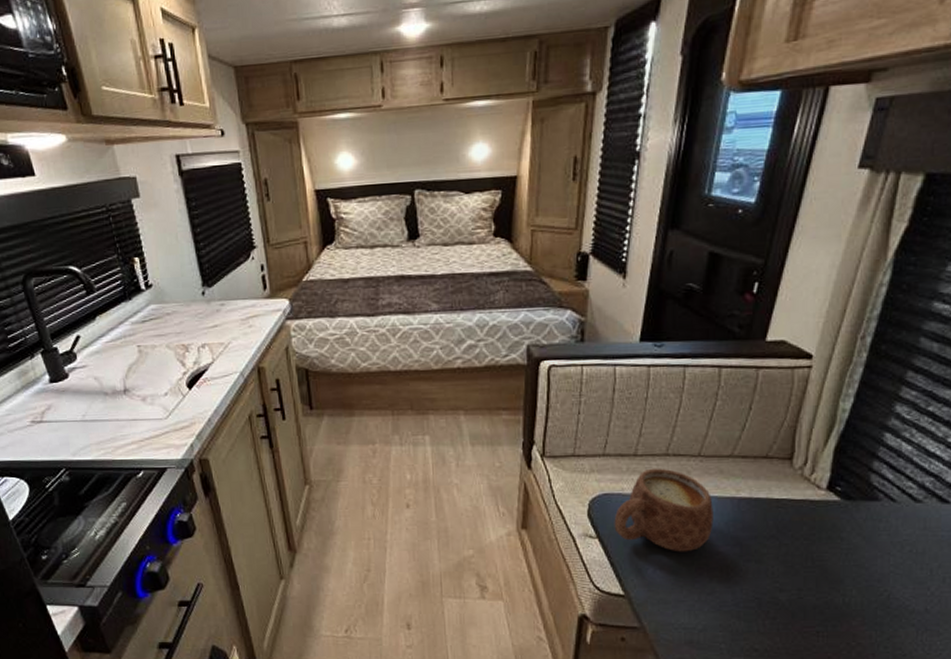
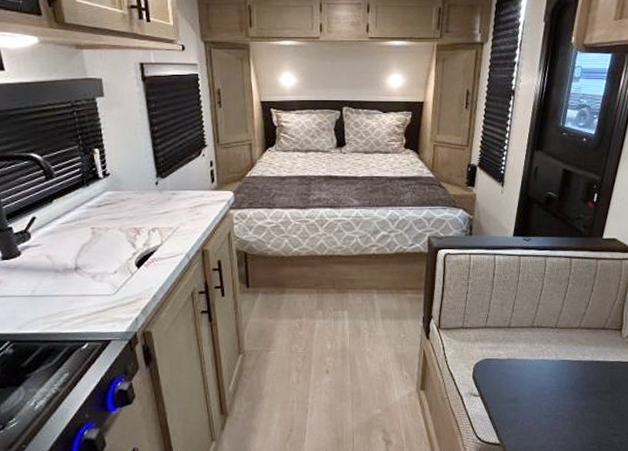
mug: present [614,468,713,552] -> none [492,337,566,406]

